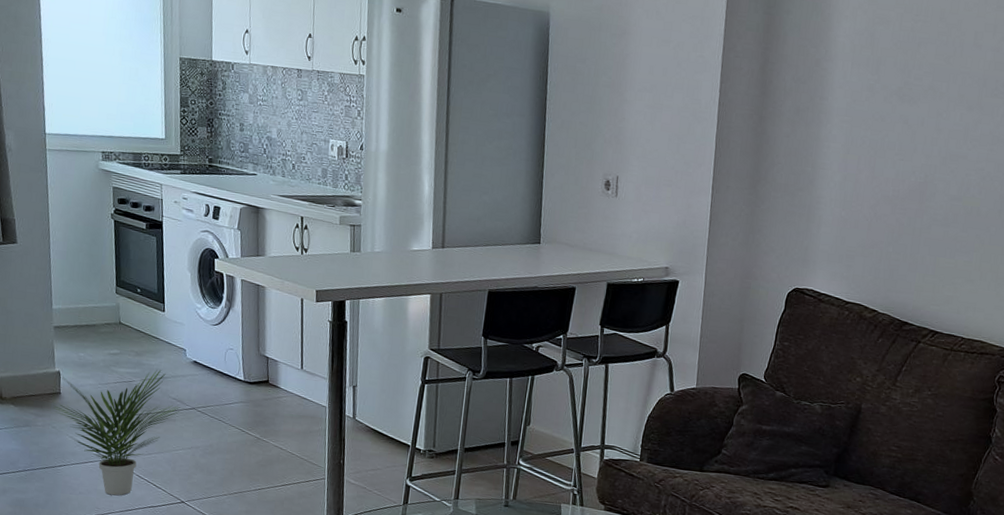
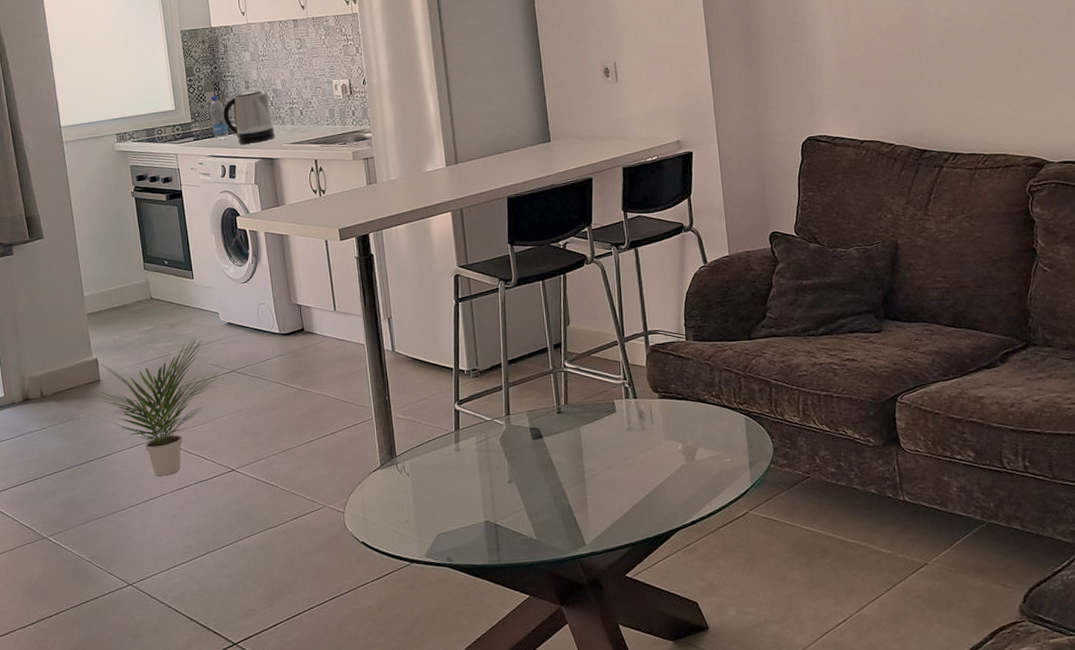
bottle: none [200,132,217,179] -> present [209,96,228,140]
kettle: none [213,133,264,188] -> present [223,90,275,145]

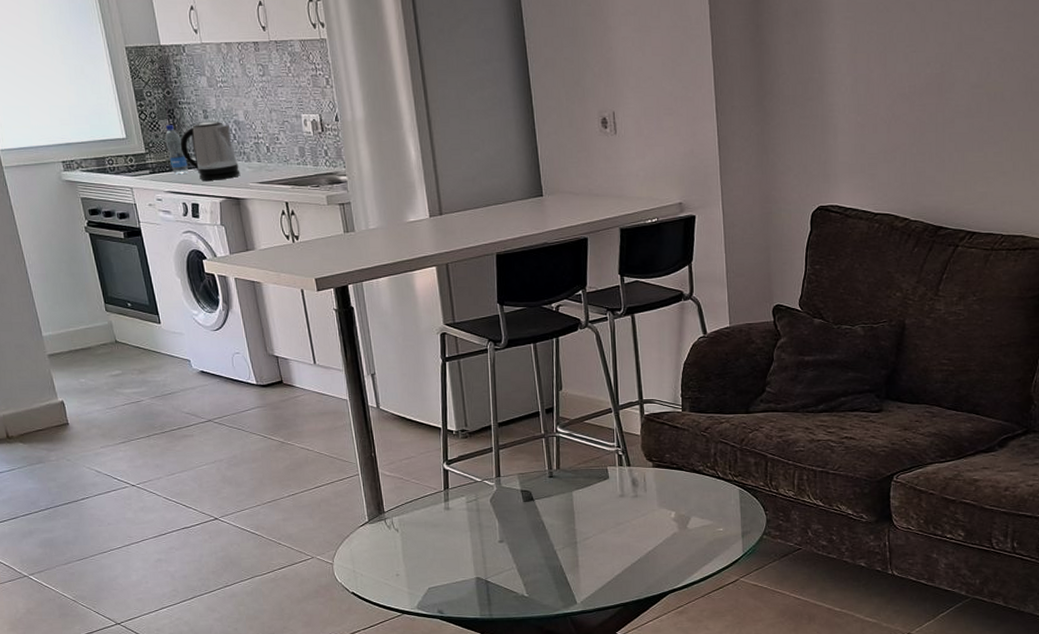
potted plant: present [95,338,220,477] -> none [64,385,196,522]

